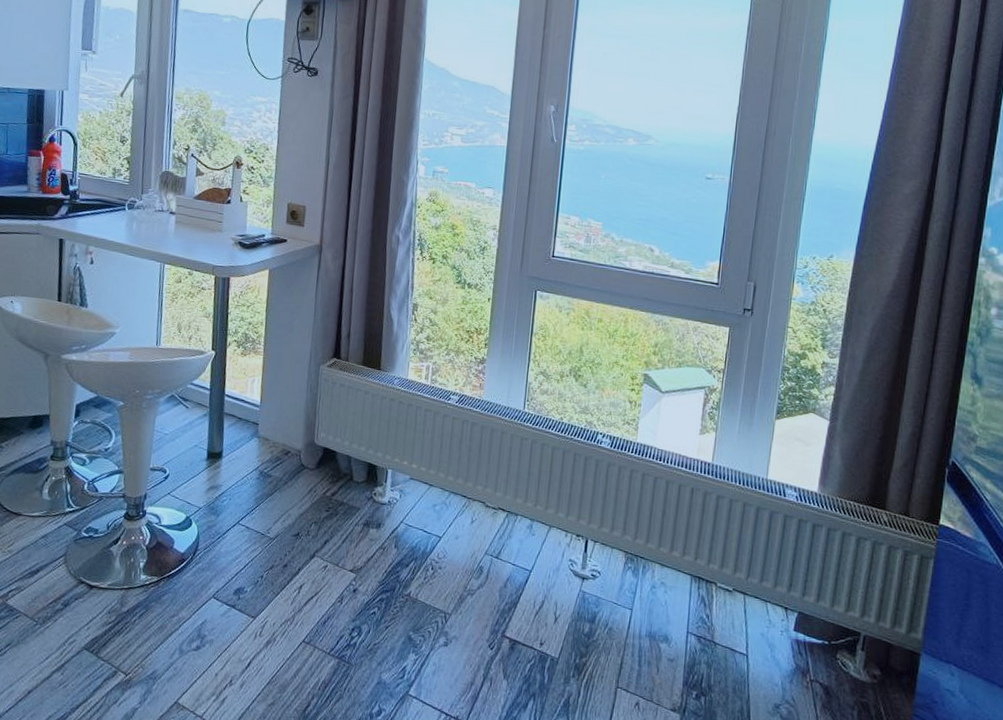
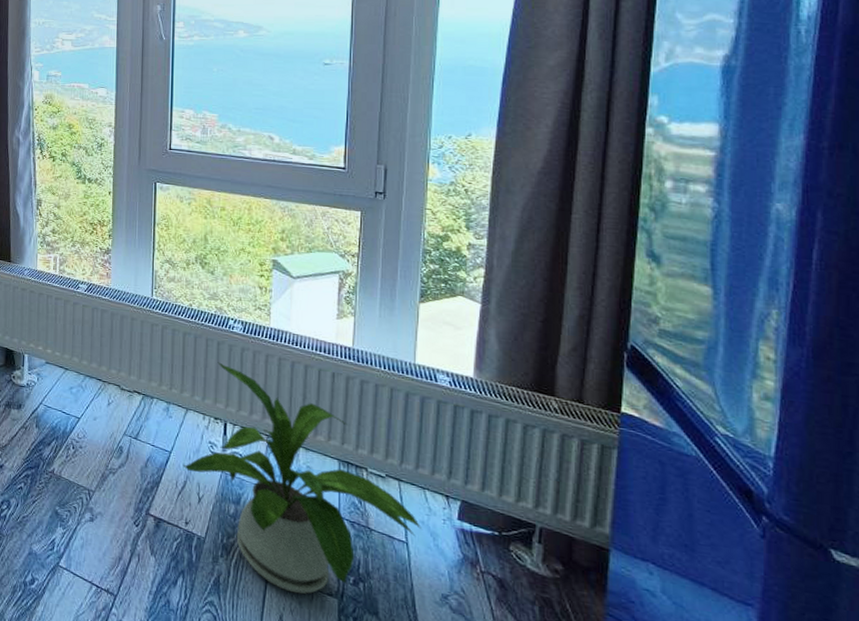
house plant: none [542,477,762,711] -> present [183,362,422,595]

